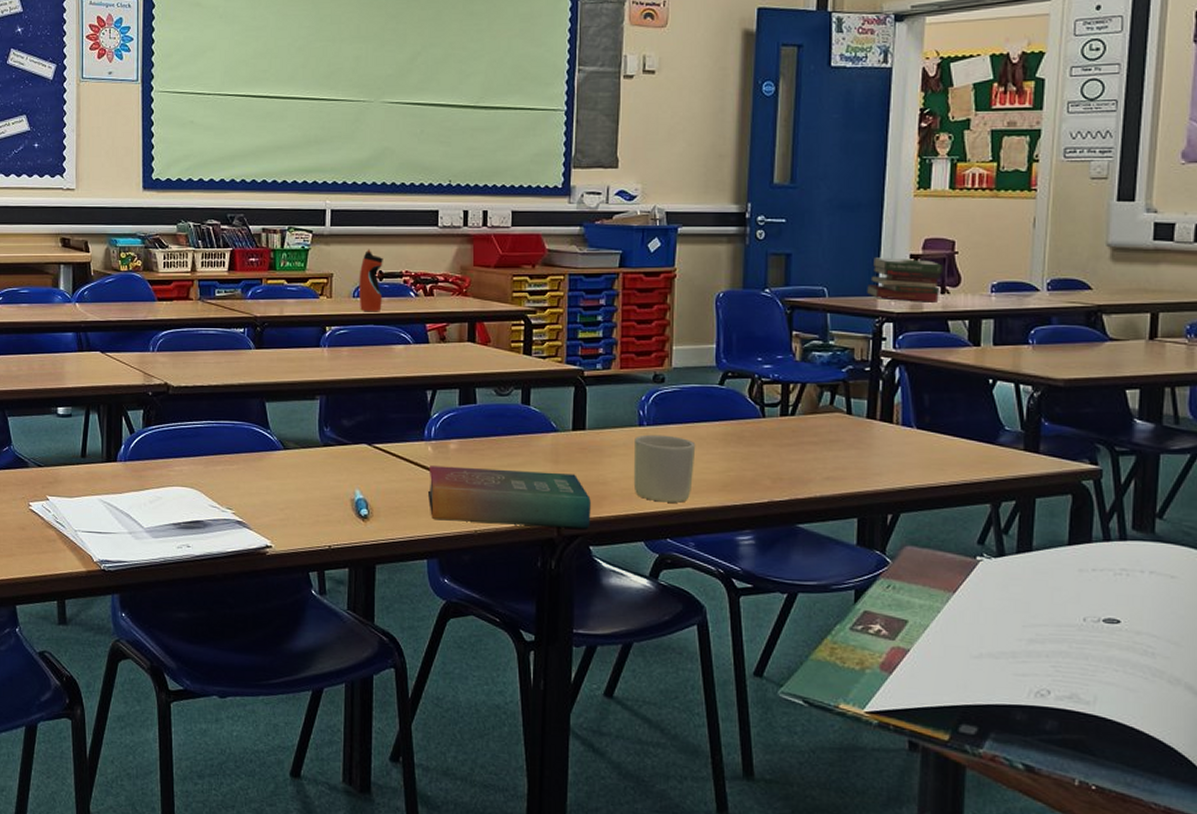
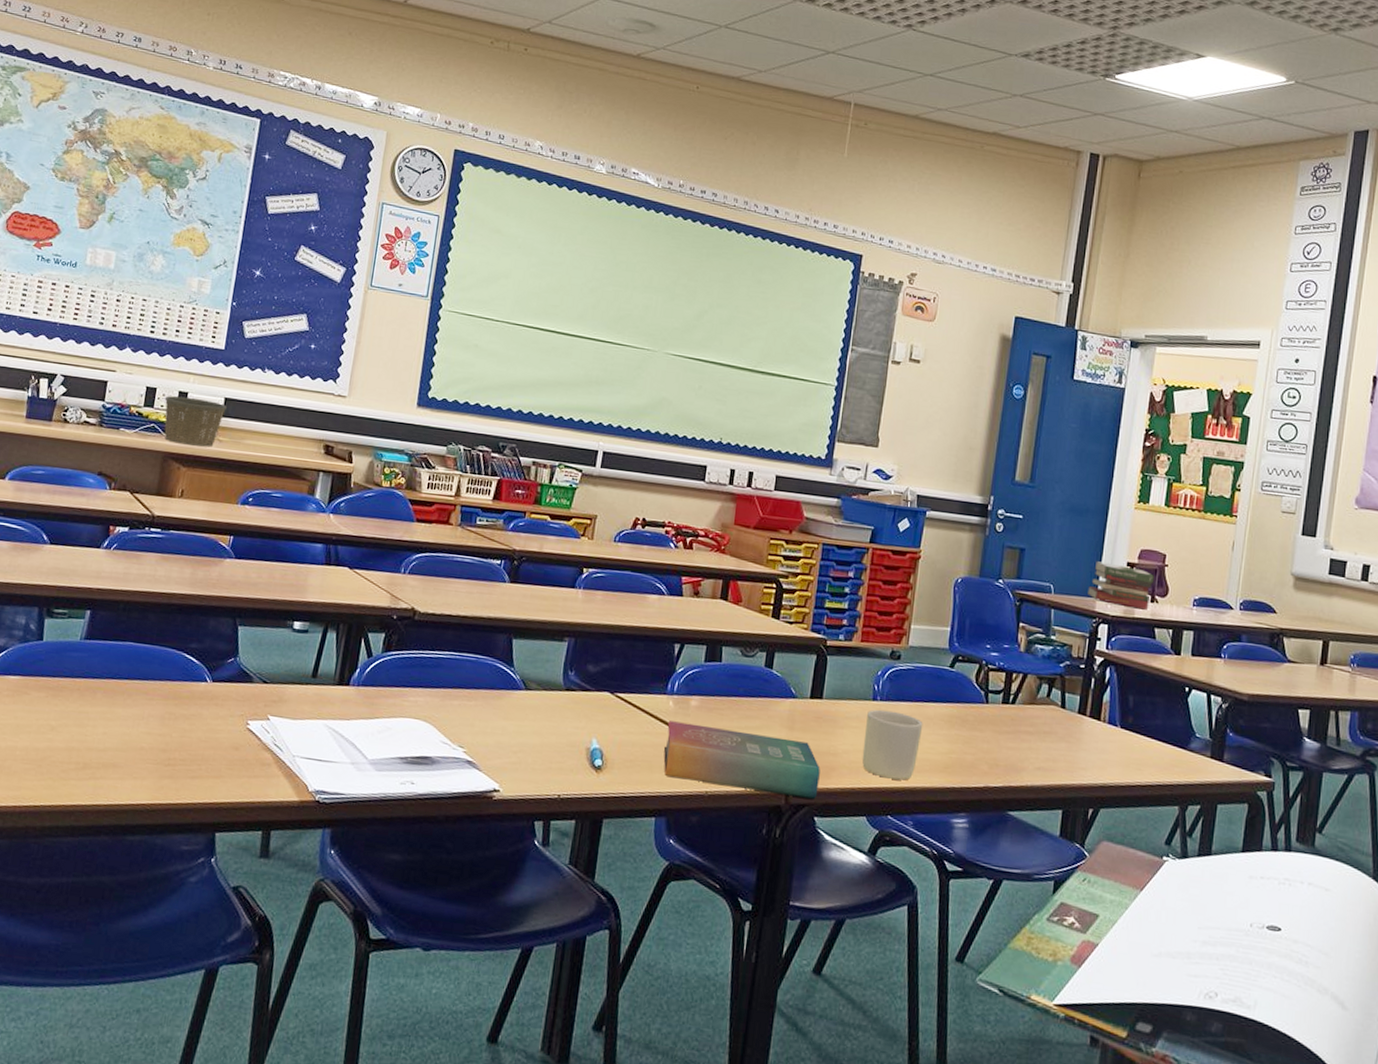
water bottle: present [359,249,383,312] -> none [619,495,648,560]

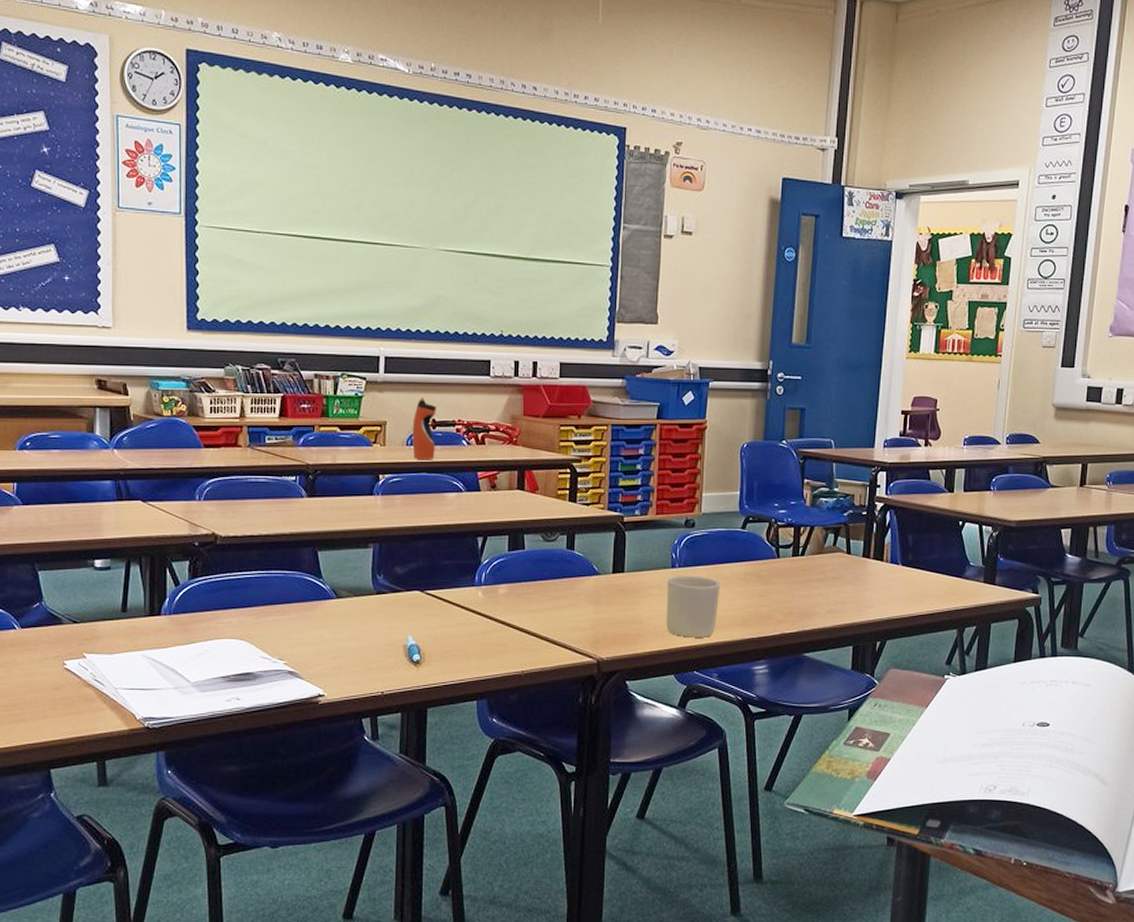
water bottle: none [619,495,648,560] -> present [412,397,436,460]
book: present [663,721,821,800] -> none [477,610,628,666]
books: present [1086,561,1155,610] -> none [865,413,928,454]

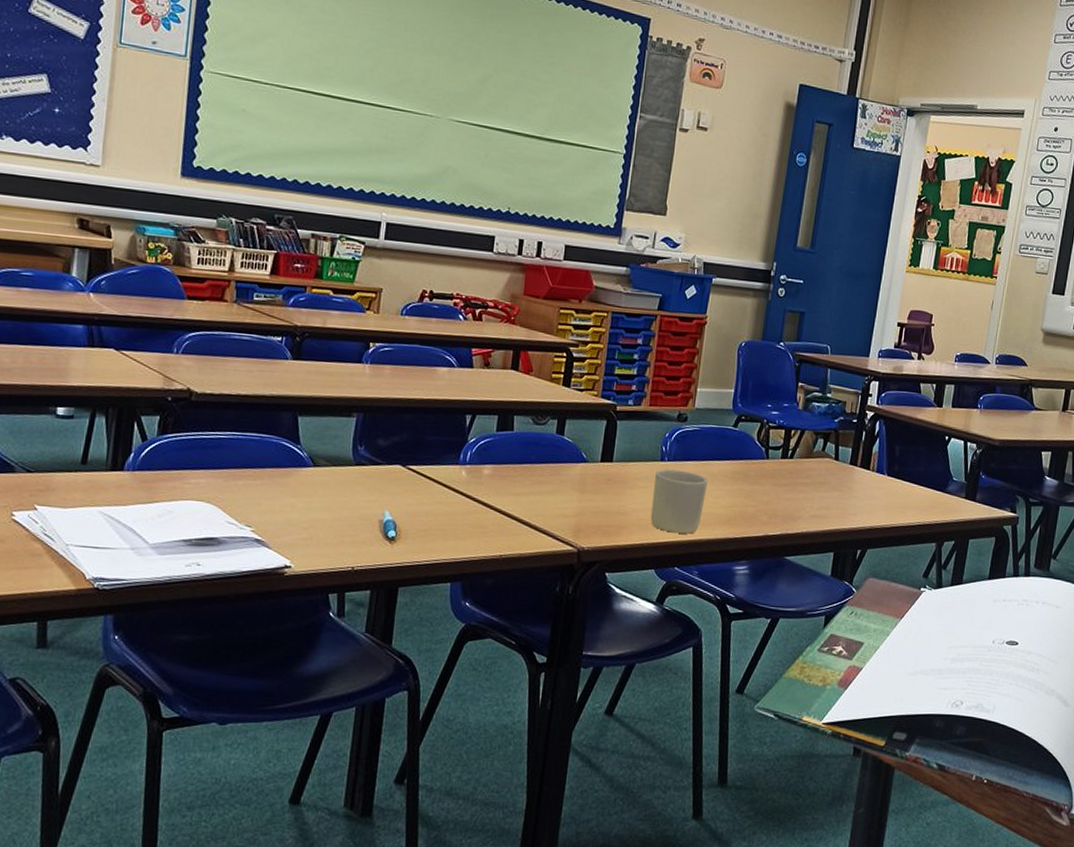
water bottle: present [412,397,436,460] -> none [407,267,436,333]

